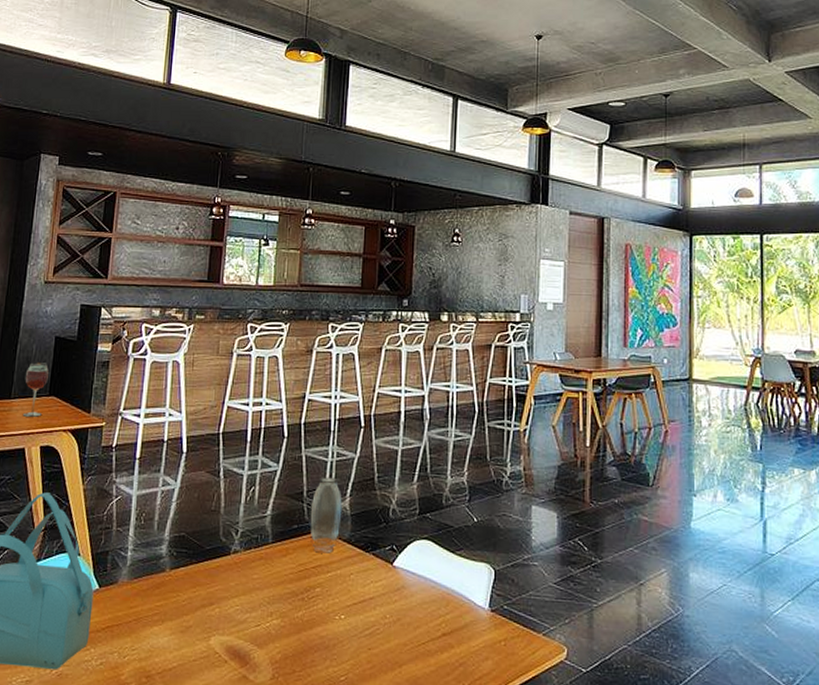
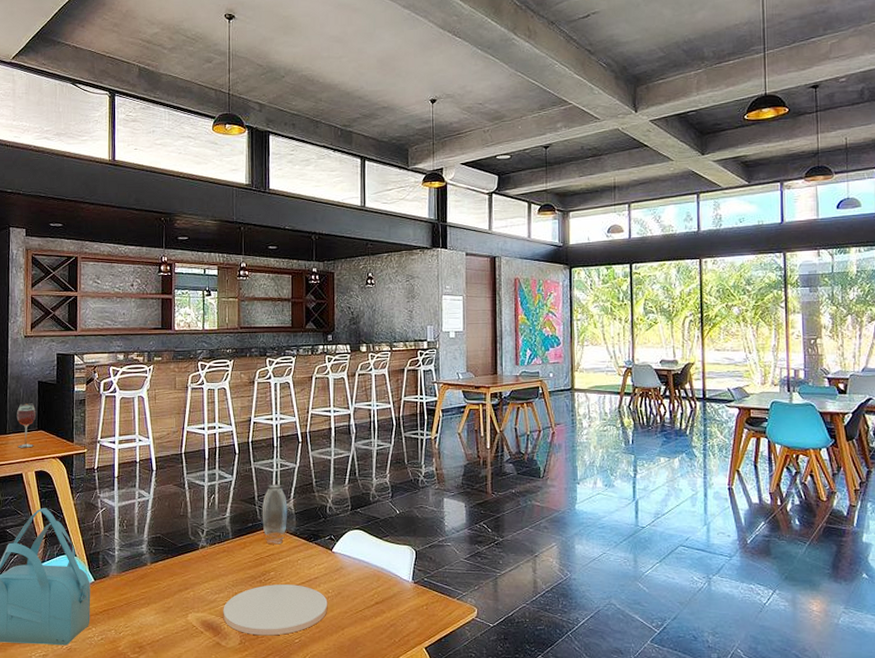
plate: none [253,604,384,671] -> present [223,584,328,636]

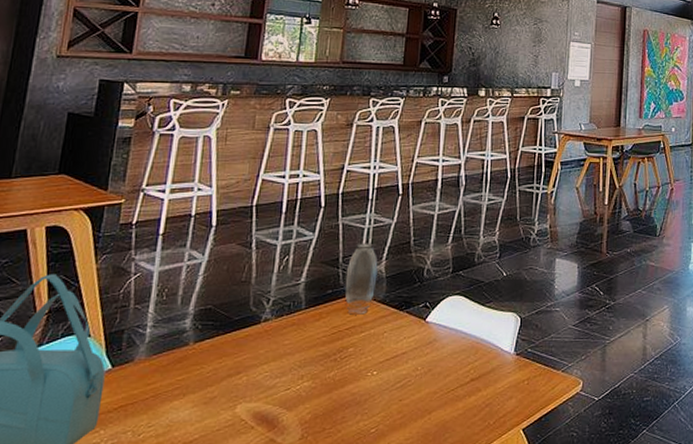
wineglass: present [16,403,37,448] -> none [25,139,60,196]
plate: present [223,584,328,636] -> none [282,362,415,427]

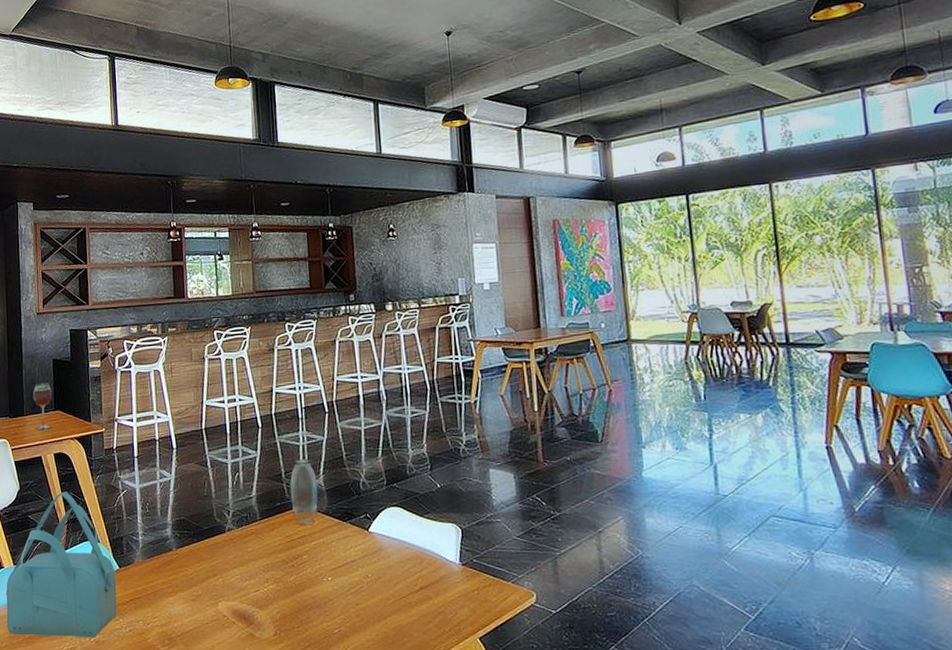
wineglass: none [25,139,60,196] -> present [33,382,53,430]

